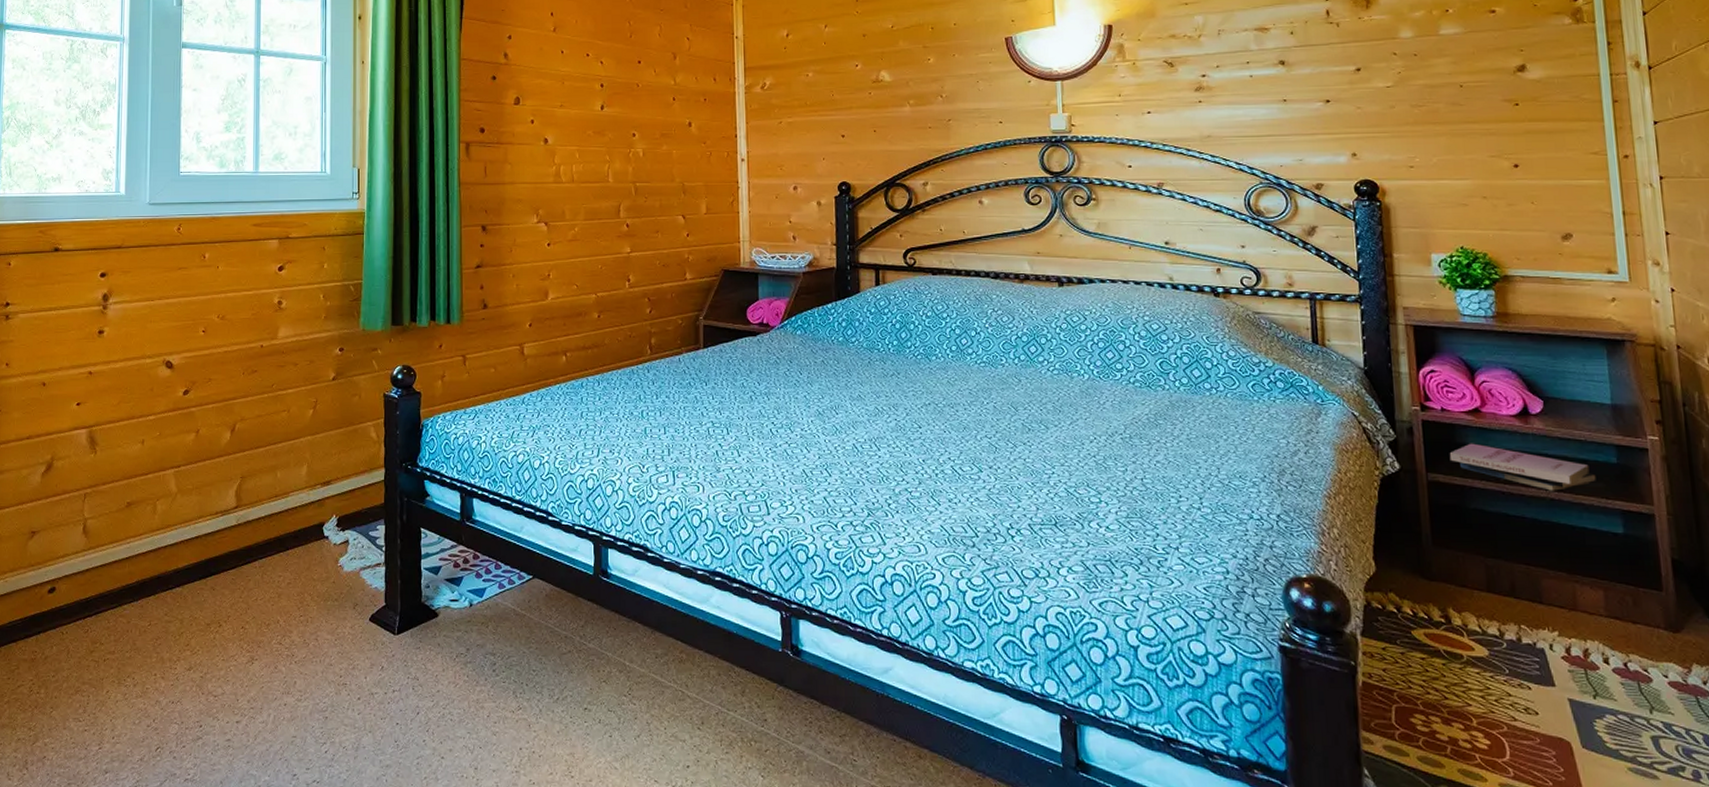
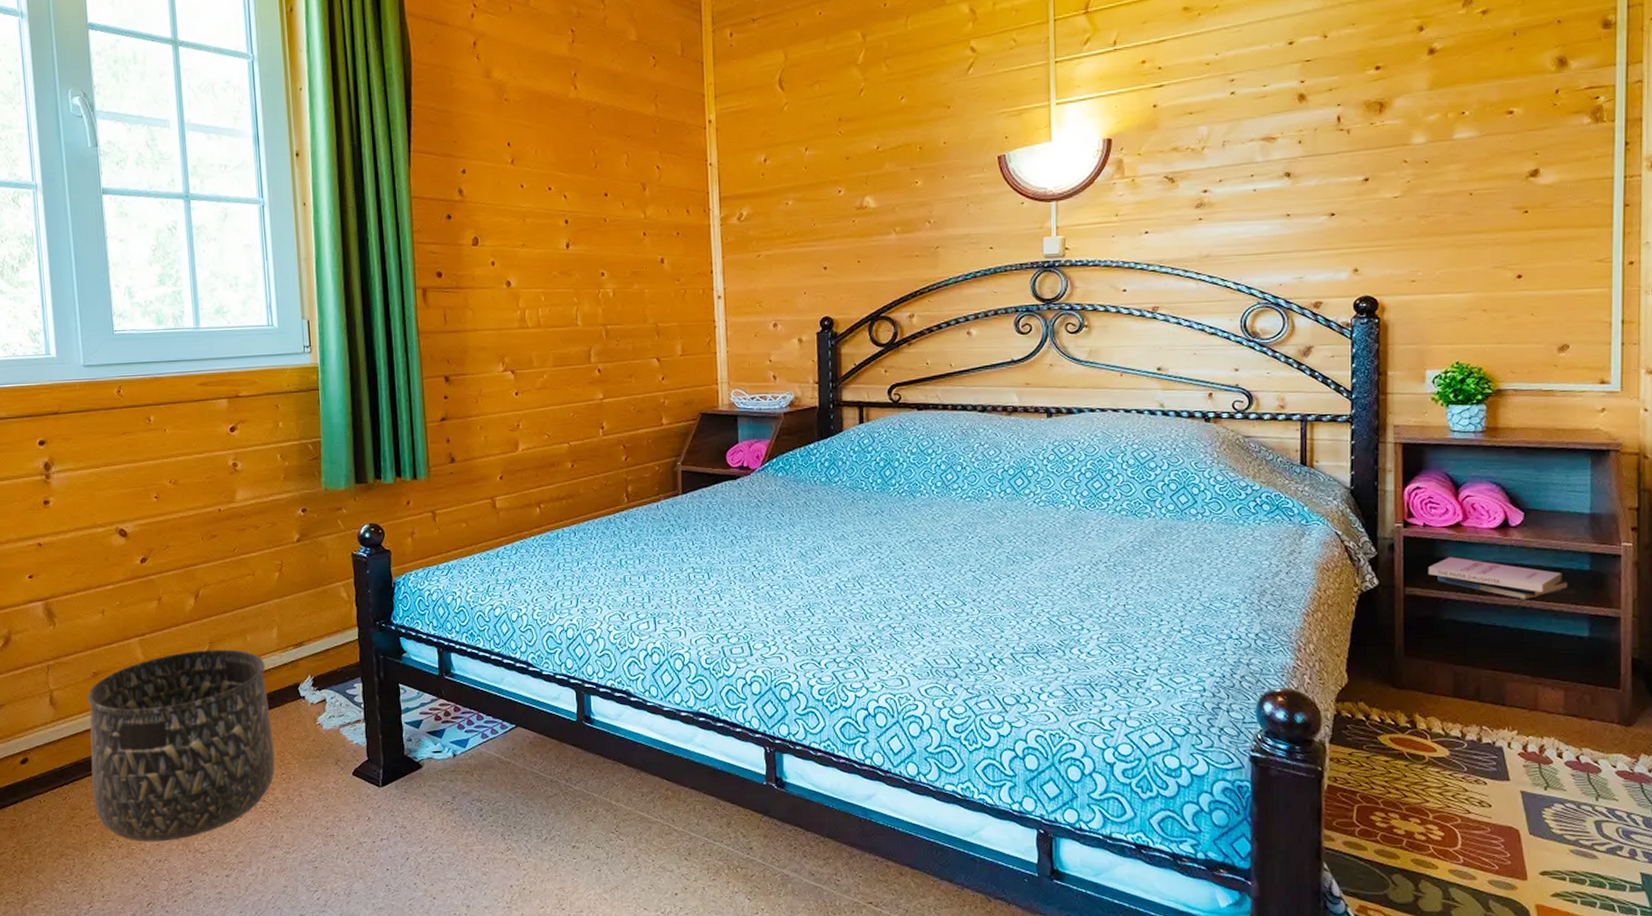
basket: none [115,484,294,682] -> present [87,649,275,842]

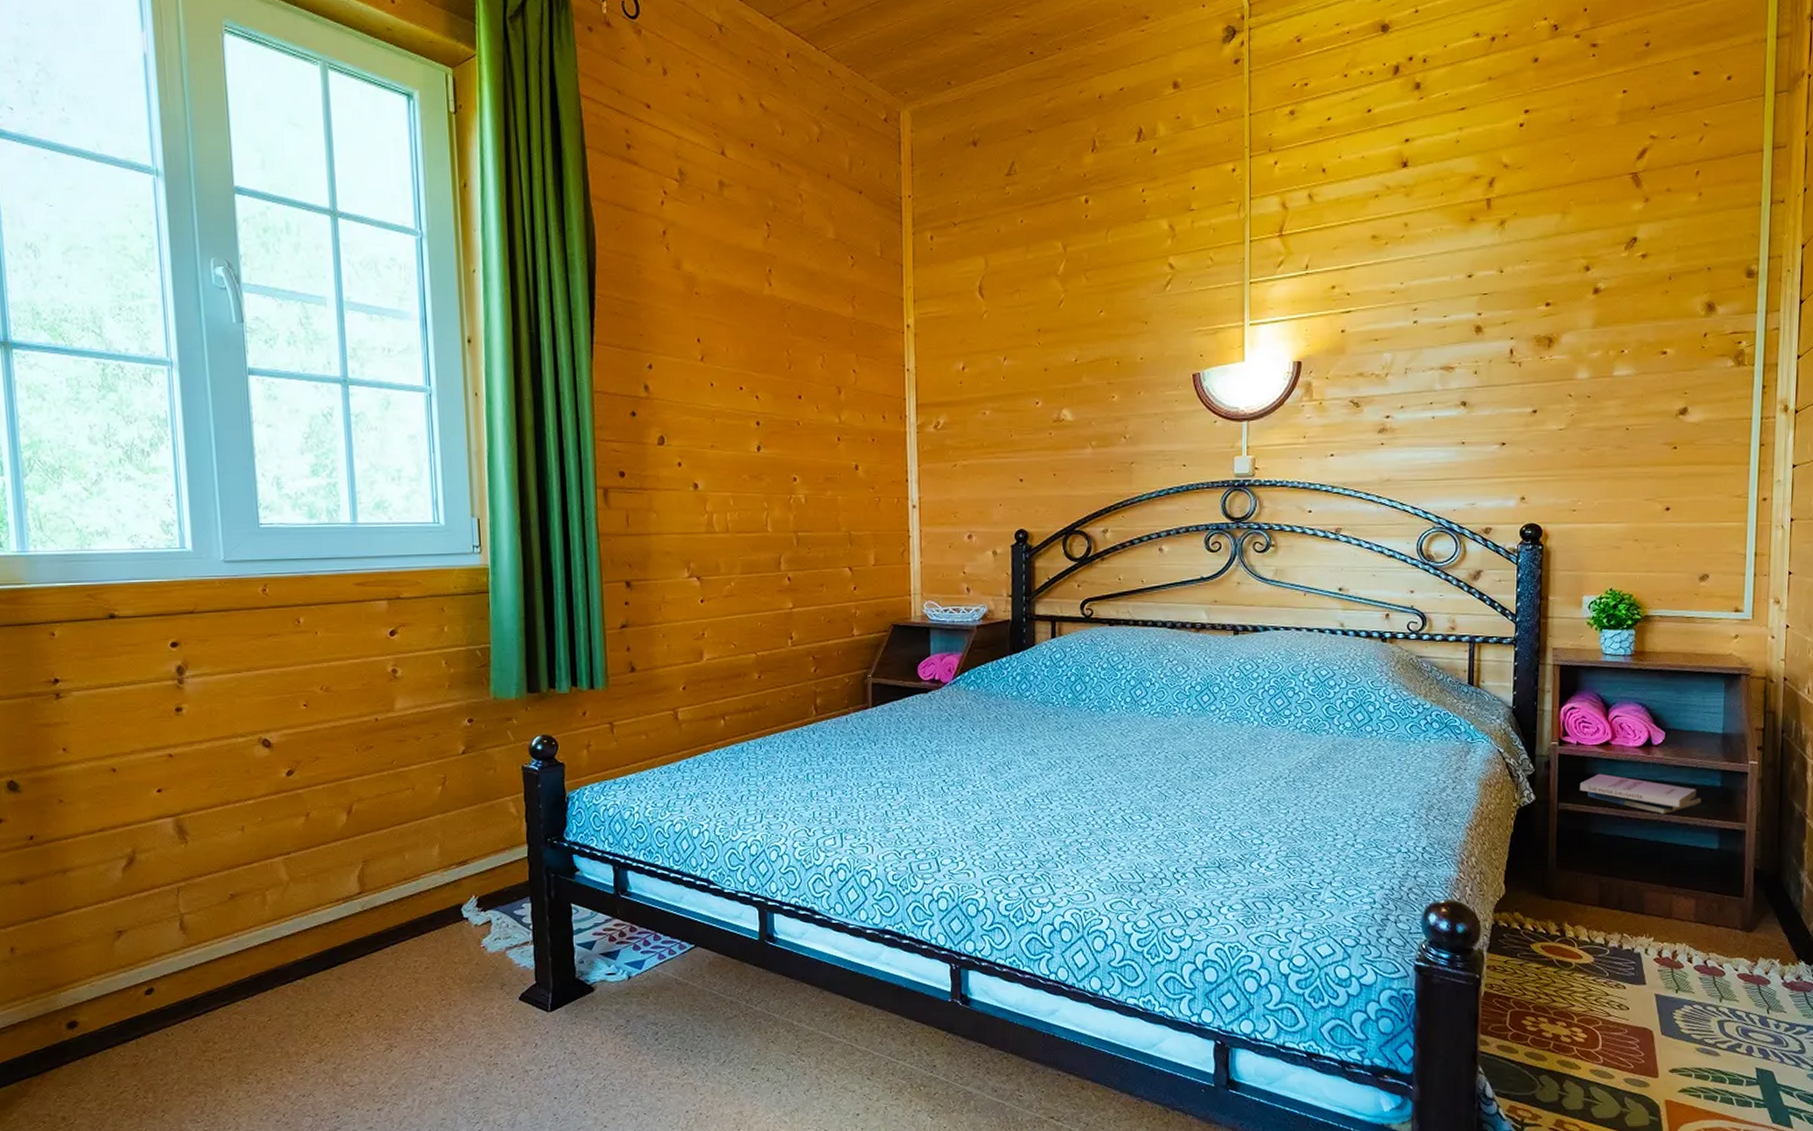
basket: present [87,649,275,842] -> none [223,868,434,1076]

